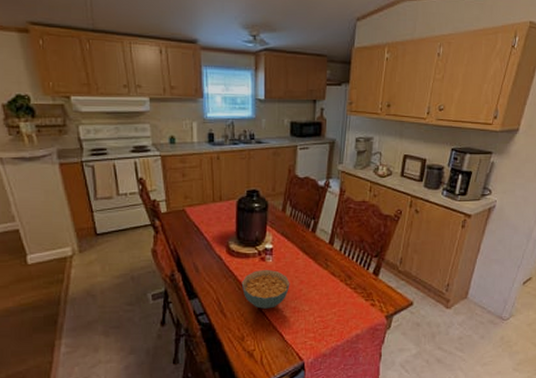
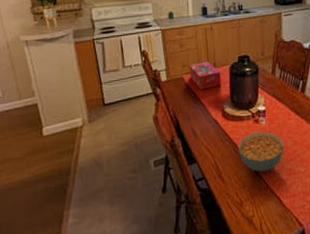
tissue box: none [192,193,227,224] -> present [189,61,221,90]

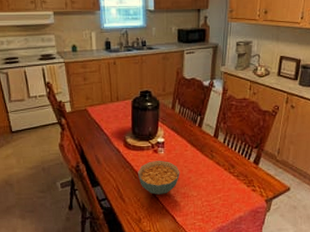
tissue box: present [189,61,221,90] -> none [92,94,124,121]

